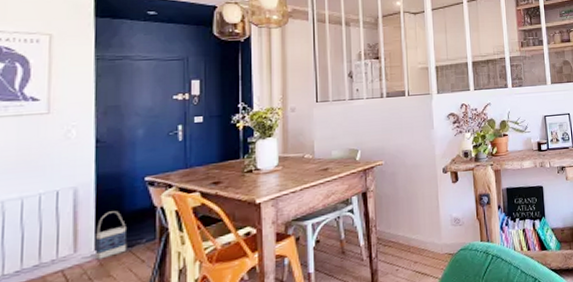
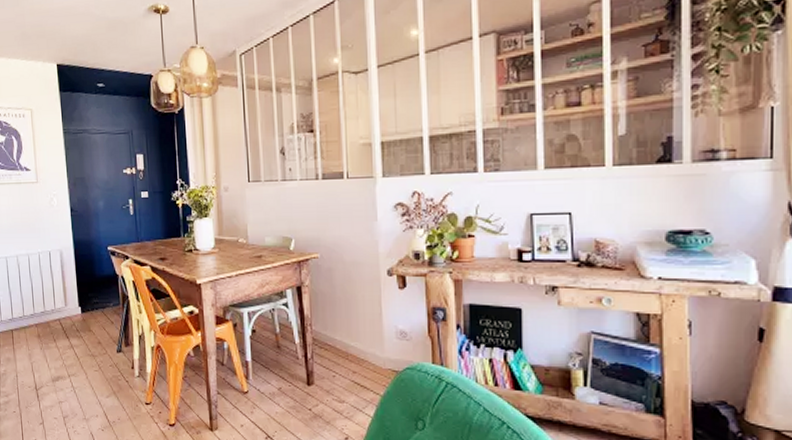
bag: present [95,211,128,260] -> none [77,275,100,315]

